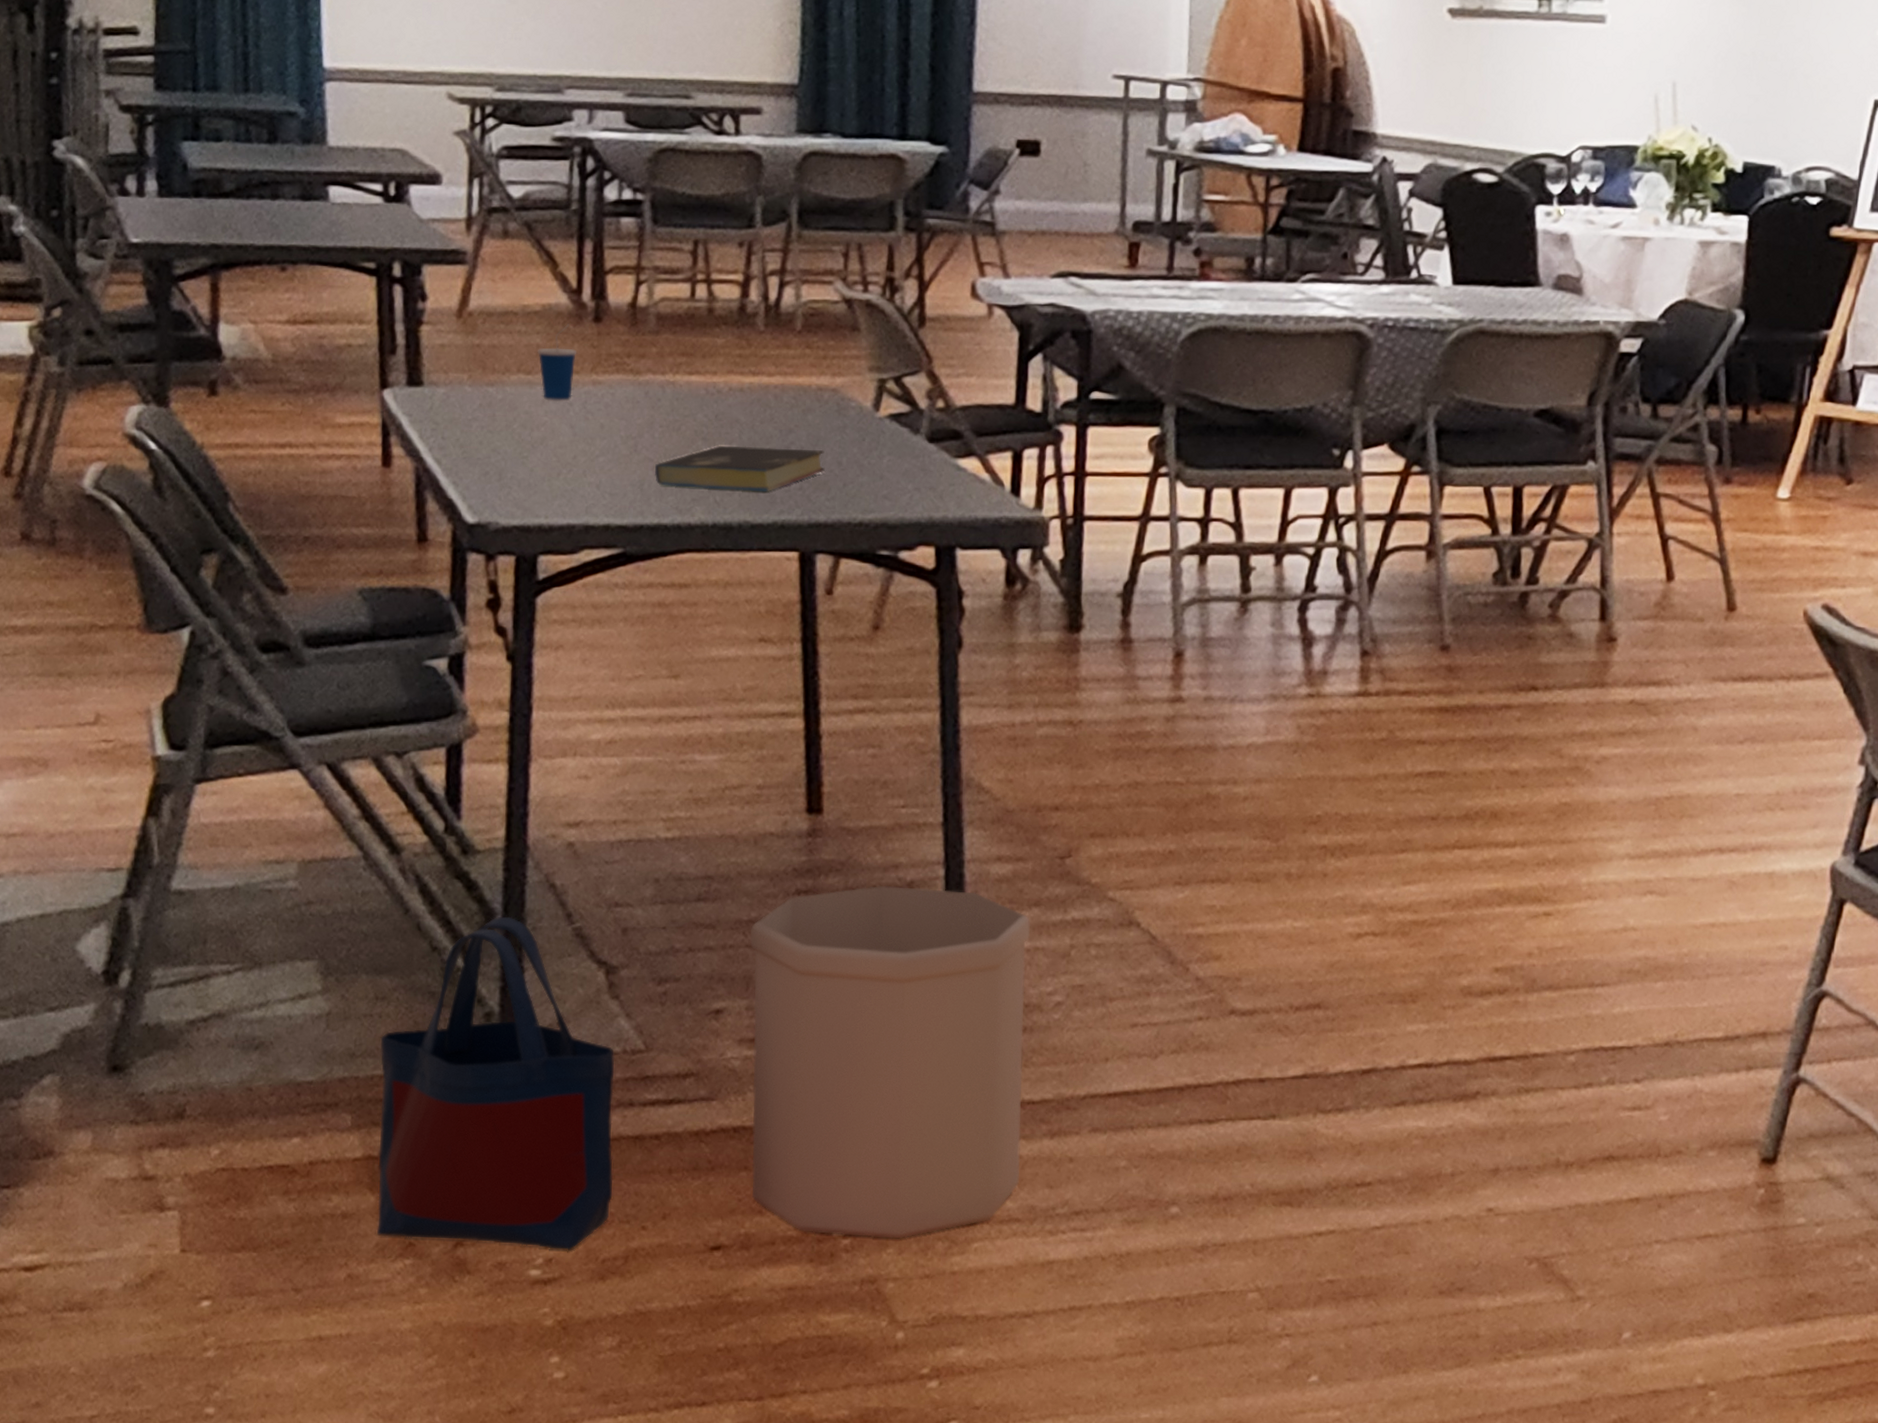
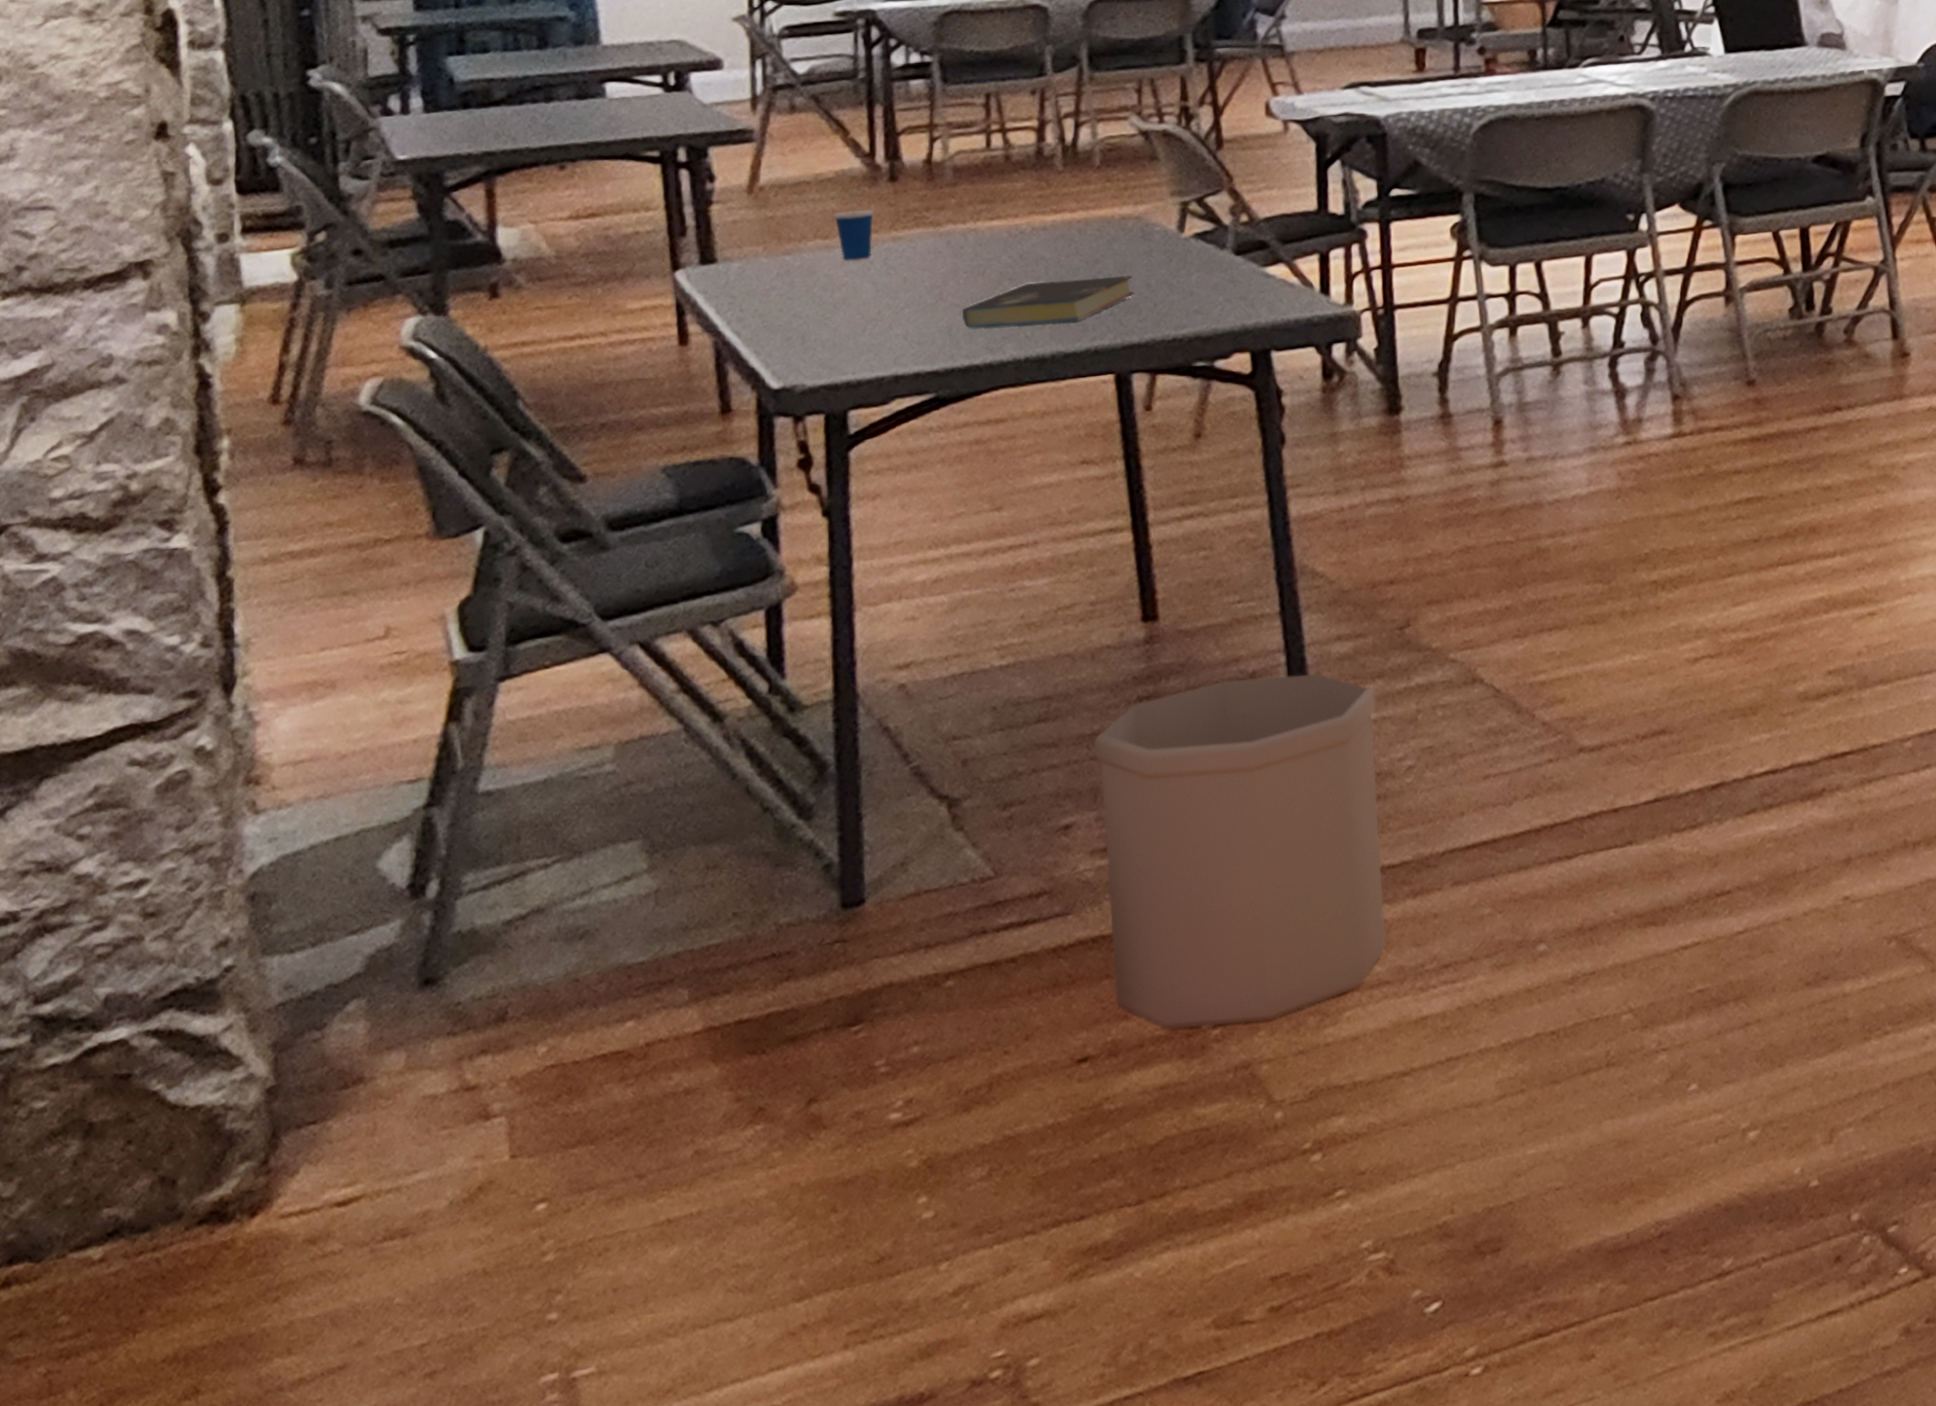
tote bag: present [376,916,615,1250] -> none [714,765,972,1106]

